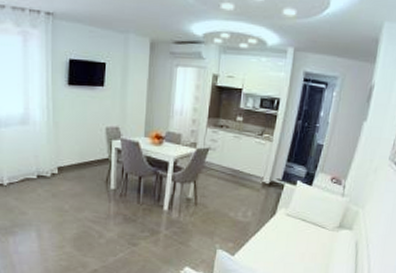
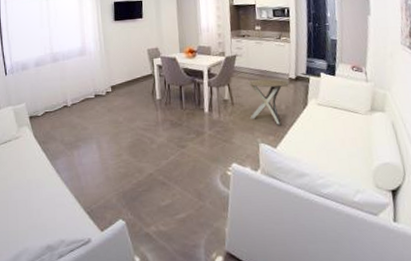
side table: none [212,179,262,232] -> present [247,78,290,125]

